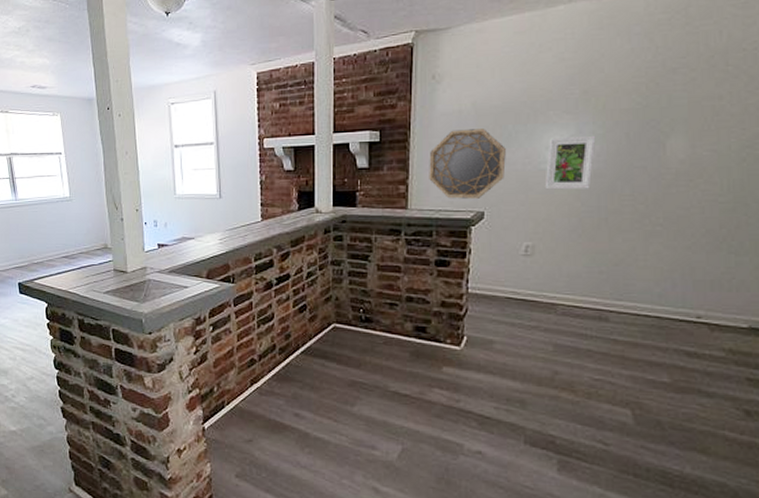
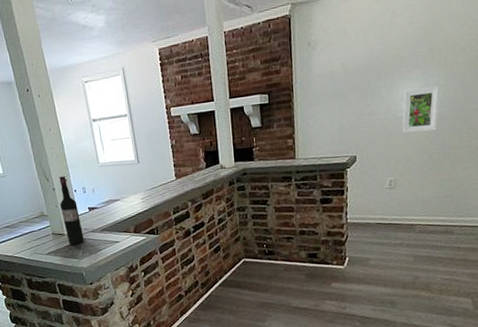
wine bottle: none [126,205,149,286] -> present [59,176,85,245]
home mirror: present [429,129,506,199] -> none [310,86,371,148]

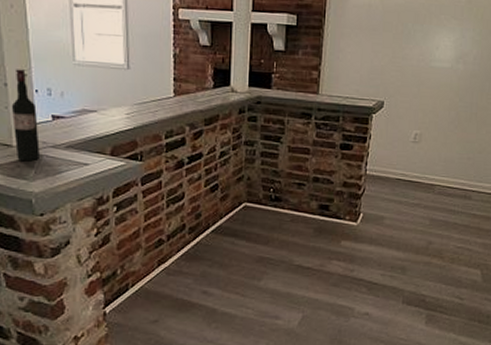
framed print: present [402,85,440,133] -> none [433,39,474,87]

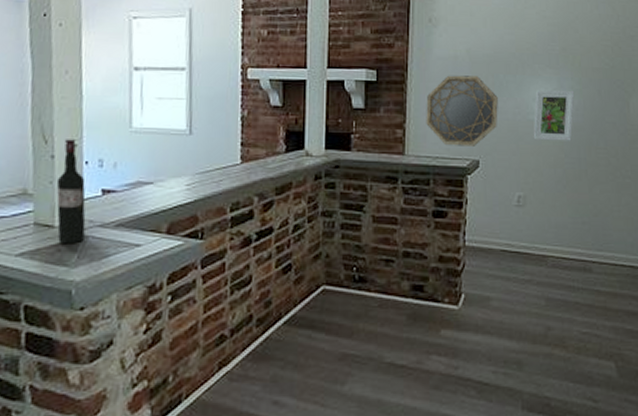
home mirror: none [339,22,405,89] -> present [426,75,498,146]
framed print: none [433,39,474,87] -> present [533,89,575,141]

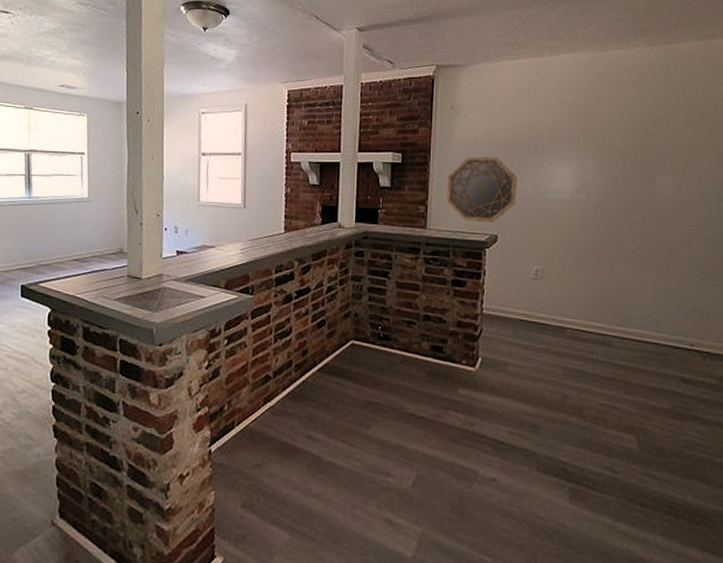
wine bottle: present [56,139,86,244] -> none [143,210,165,293]
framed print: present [533,89,575,141] -> none [552,170,596,219]

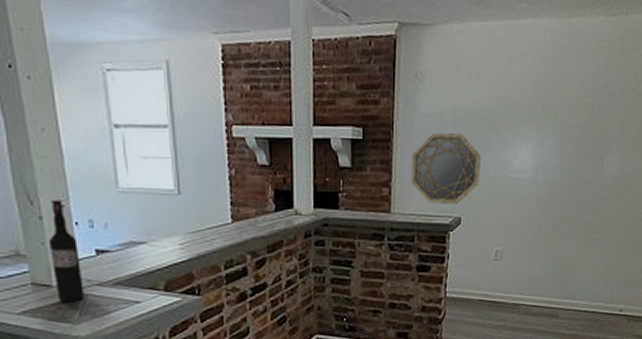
wine bottle: none [143,210,165,293] -> present [48,200,86,303]

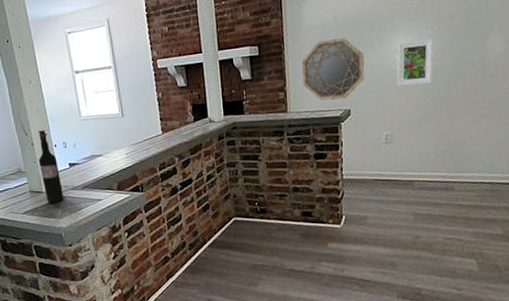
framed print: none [512,147,554,198] -> present [396,38,434,86]

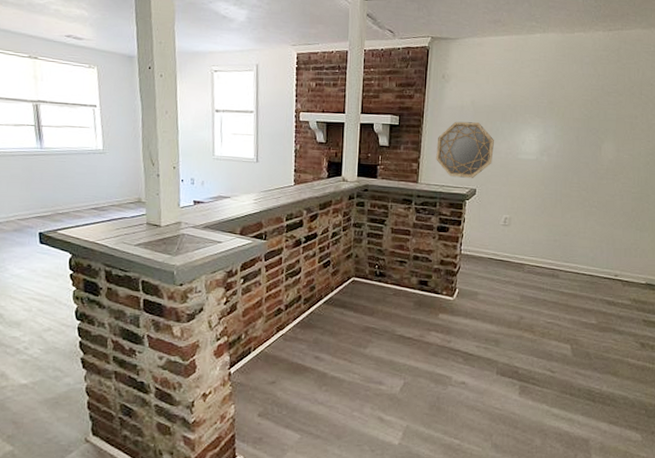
wine bottle: present [38,130,65,204] -> none [161,163,183,239]
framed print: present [396,38,434,86] -> none [520,135,557,177]

